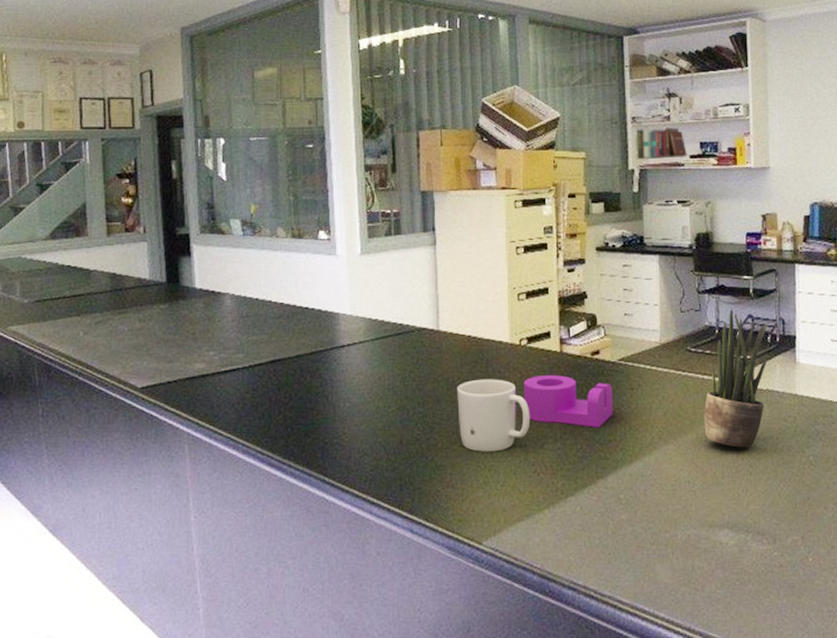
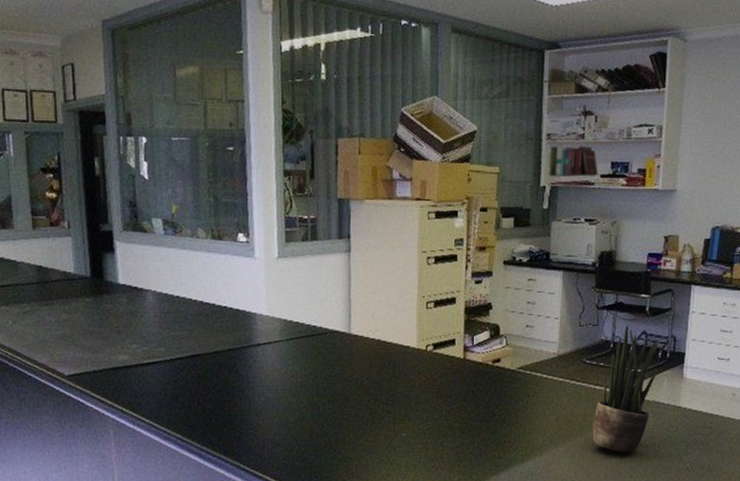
mug: present [457,379,531,452] -> none [365,380,433,447]
tape dispenser: present [523,375,613,428] -> none [427,379,510,429]

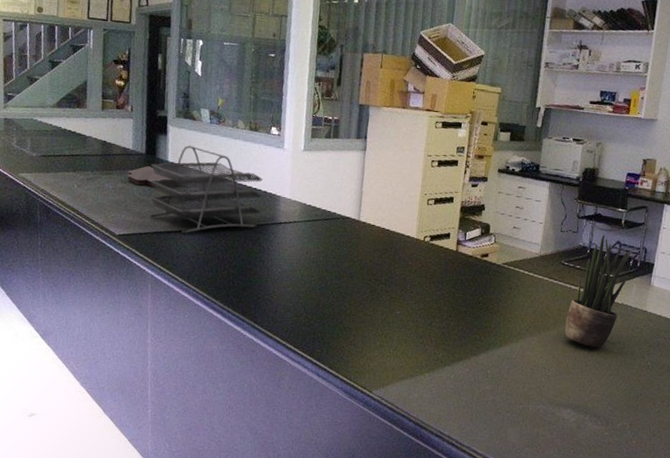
papers: none [70,291,137,315] -> present [126,166,181,187]
file organizer: none [98,263,235,368] -> present [150,145,263,234]
books: present [547,146,598,178] -> none [543,73,588,102]

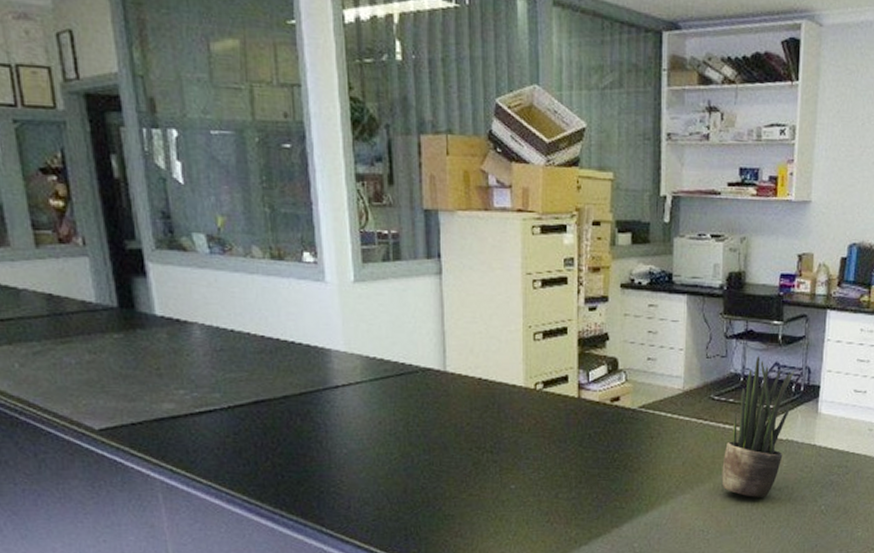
papers: present [126,166,181,187] -> none [94,325,182,355]
file organizer: present [150,145,263,234] -> none [129,289,306,418]

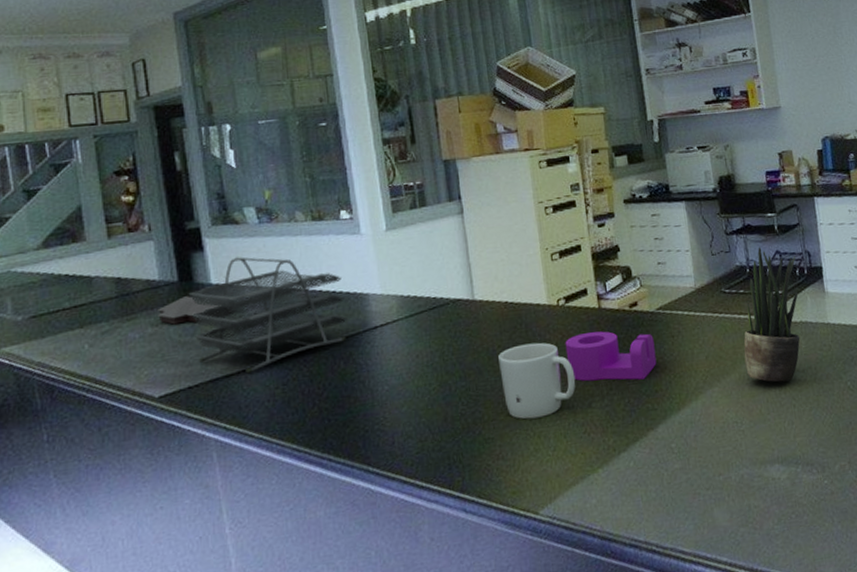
papers: none [94,325,182,355] -> present [156,296,235,325]
file organizer: none [129,289,306,418] -> present [188,257,347,374]
mug: none [466,425,545,501] -> present [498,342,576,420]
tape dispenser: none [538,422,632,477] -> present [565,331,657,382]

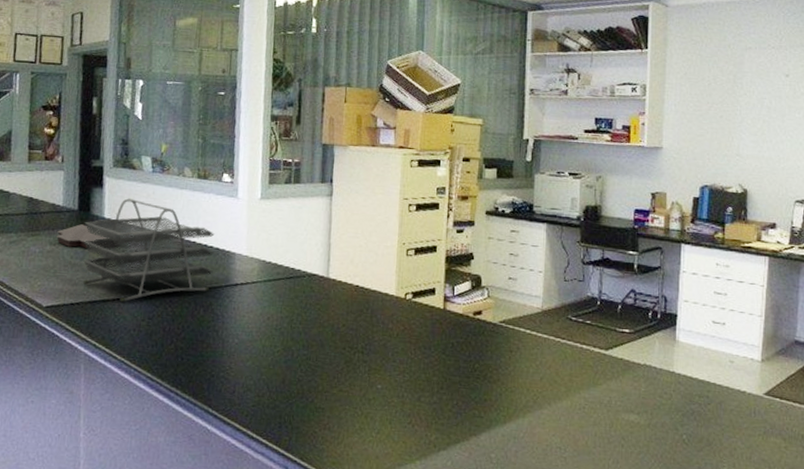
mug: present [498,342,576,420] -> none [340,328,410,400]
tape dispenser: present [565,331,657,382] -> none [404,330,492,386]
potted plant: present [744,246,800,382] -> none [579,282,650,420]

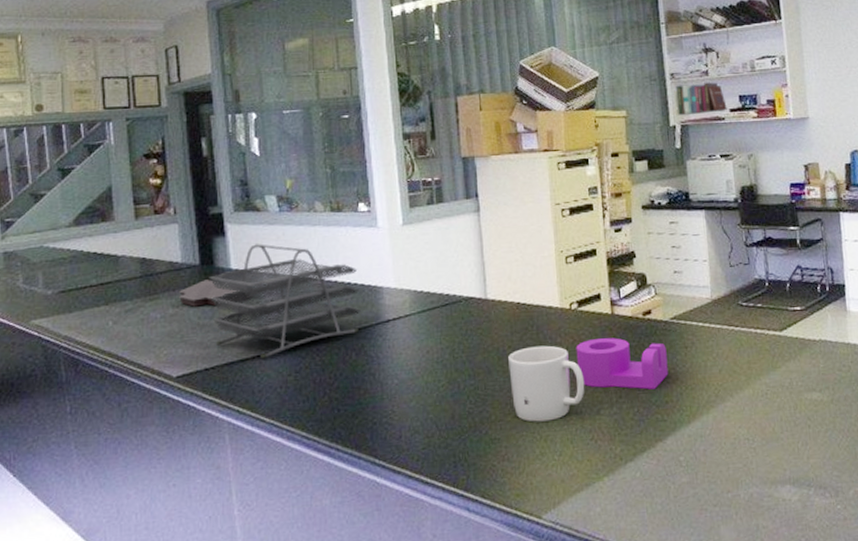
mug: none [340,328,410,400] -> present [508,345,585,422]
tape dispenser: none [404,330,492,386] -> present [576,338,669,390]
books: none [530,101,582,131] -> present [674,82,727,116]

